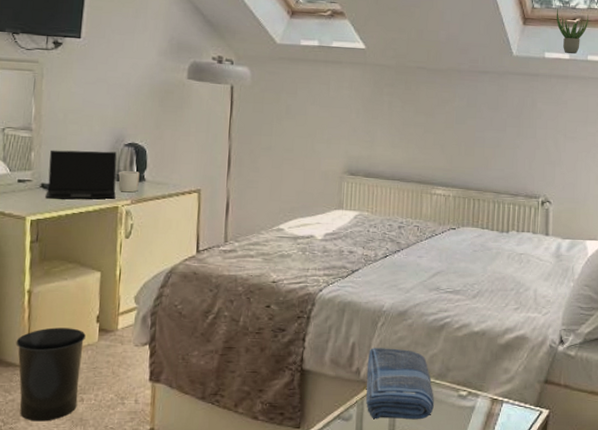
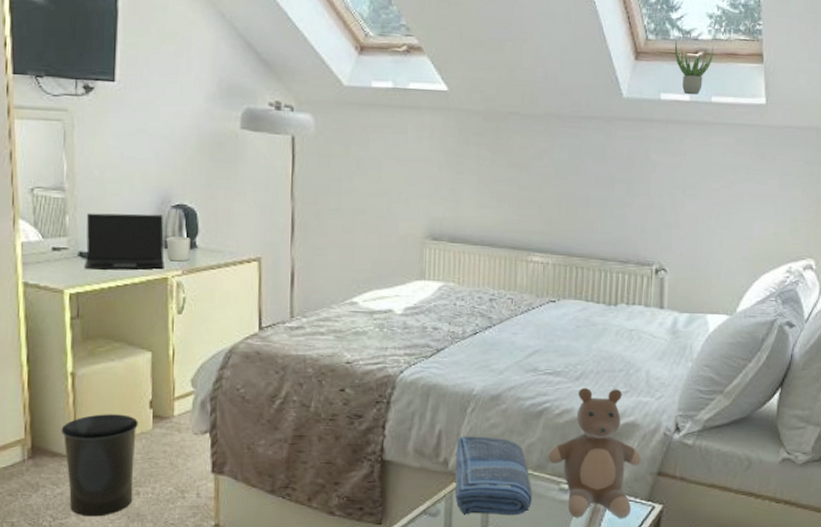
teddy bear: none [448,304,531,423] -> present [548,387,642,519]

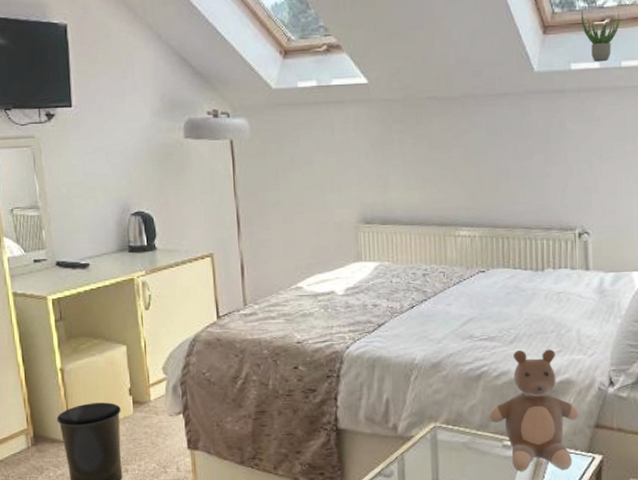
laptop: present [84,213,164,270] -> none [60,222,130,278]
mug: present [166,236,191,262] -> none [129,240,151,263]
towel: present [455,436,532,516] -> none [403,401,478,475]

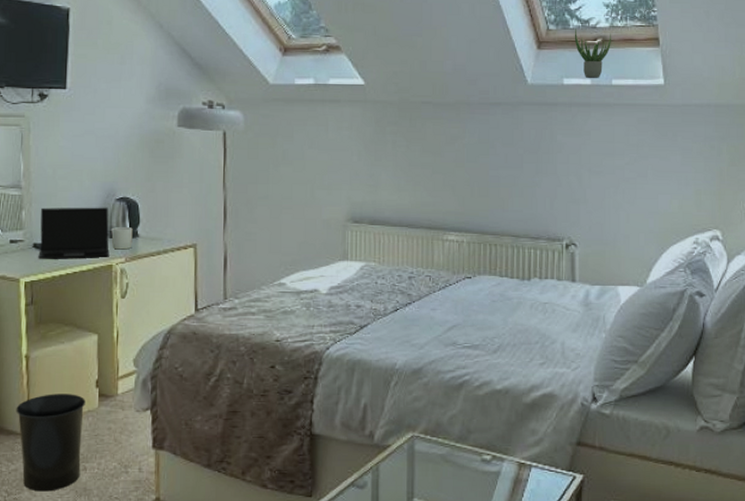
laptop: none [60,222,130,278] -> present [38,207,109,260]
mug: none [129,240,151,263] -> present [111,226,133,250]
teddy bear: present [489,349,579,471] -> none [469,359,561,489]

